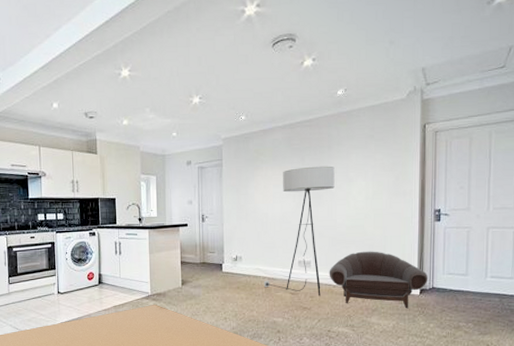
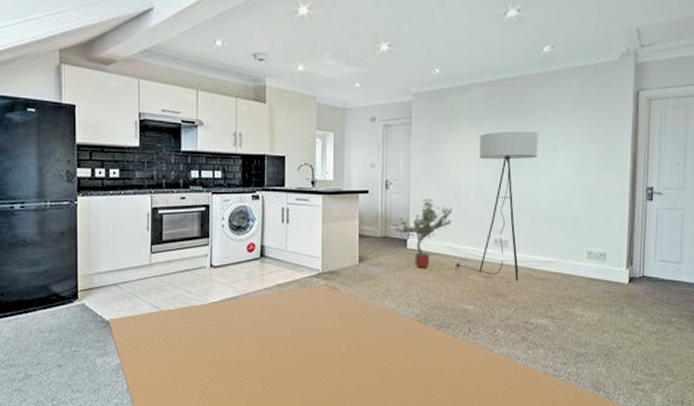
potted tree: none [211,228,261,289] -> present [394,198,452,269]
armchair: present [329,251,428,309] -> none [528,231,638,299]

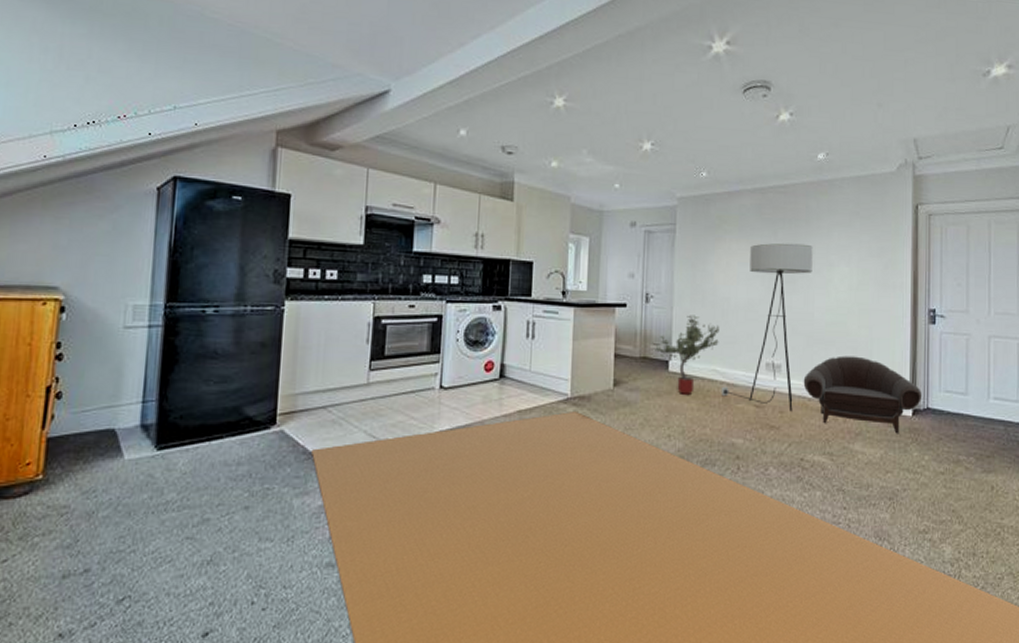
armchair: none [528,231,638,299] -> present [803,355,921,434]

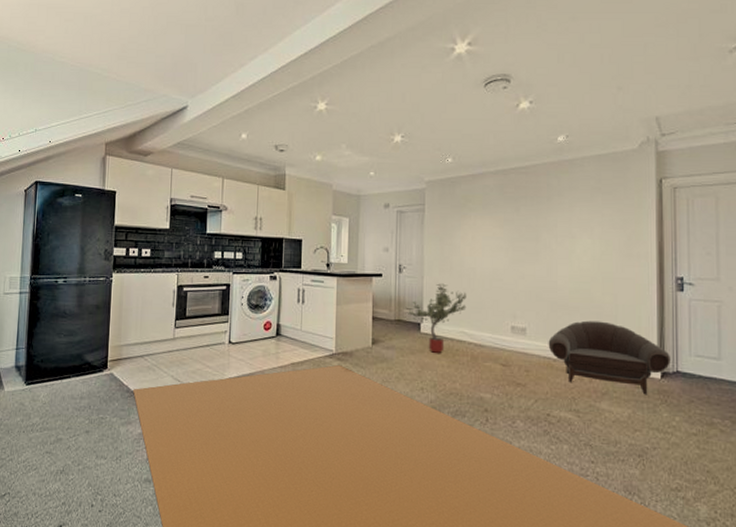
floor lamp: present [720,243,813,412] -> none [469,218,555,371]

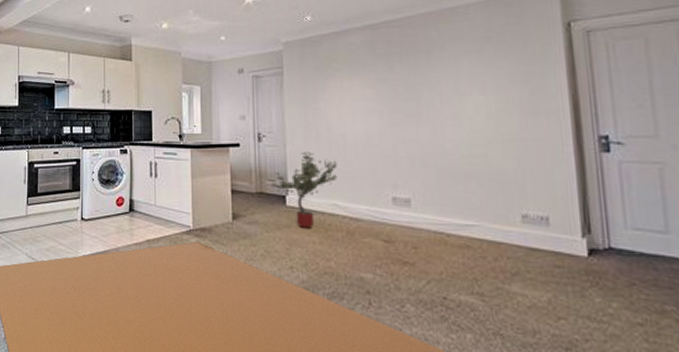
armchair: present [548,320,670,395] -> none [438,189,600,277]

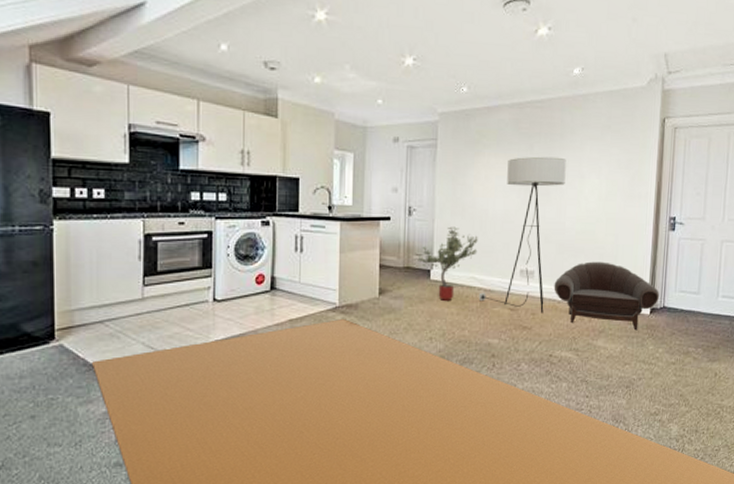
floor lamp: none [343,75,439,248] -> present [478,156,566,313]
armchair: none [438,189,600,277] -> present [554,261,659,331]

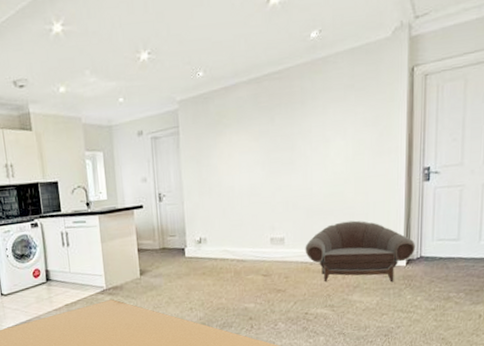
potted tree: present [417,226,478,302] -> none [171,206,227,275]
floor lamp: present [478,156,566,313] -> none [232,125,310,276]

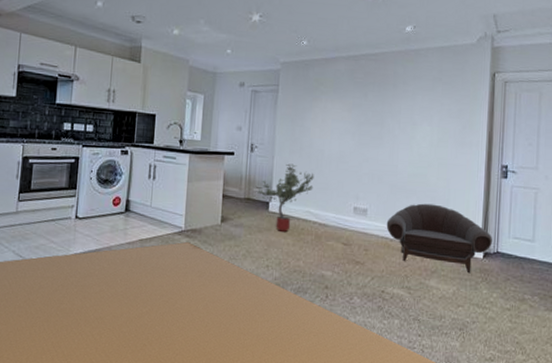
potted tree: none [171,206,227,275] -> present [257,163,314,233]

